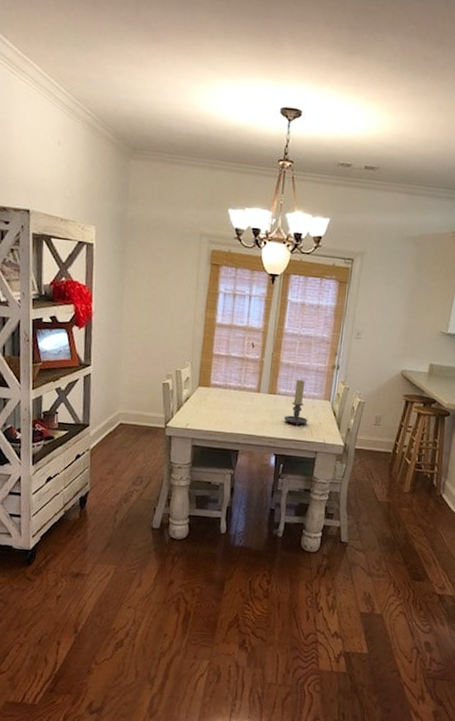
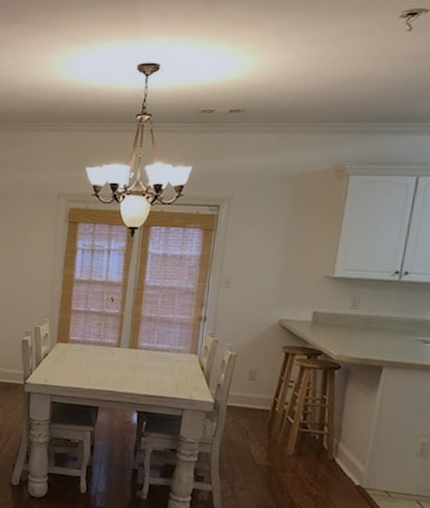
candle holder: present [284,379,308,426] -> none [147,333,173,381]

